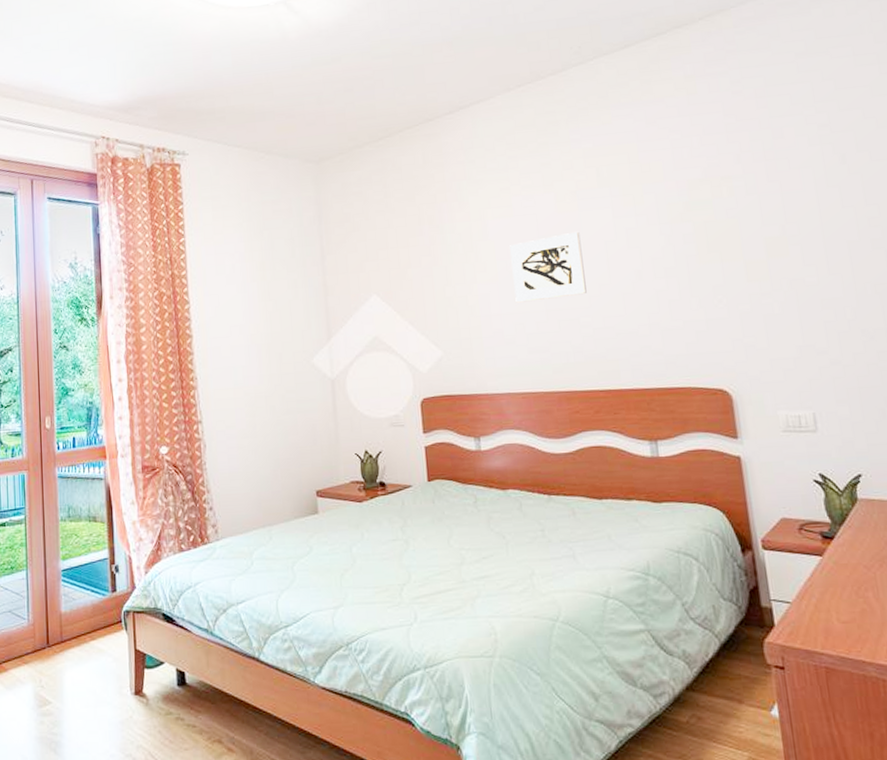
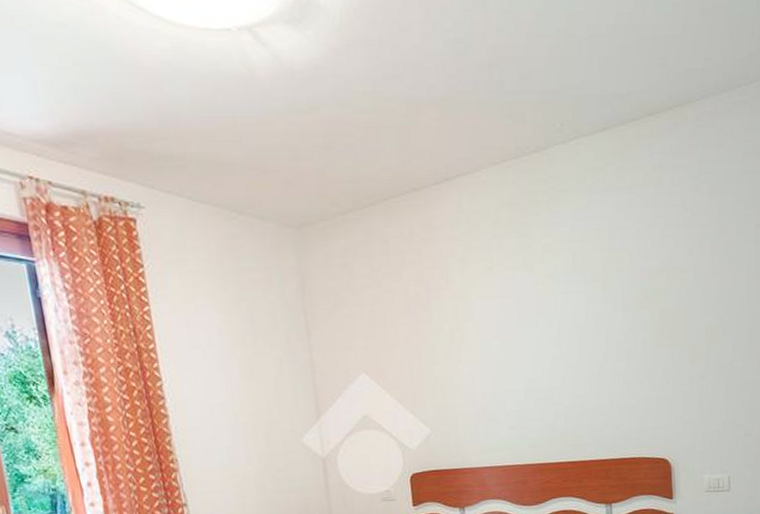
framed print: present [510,231,587,303] -> none [493,314,560,382]

